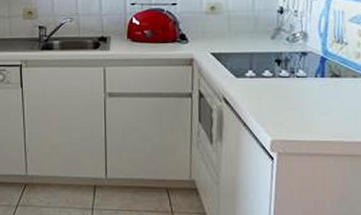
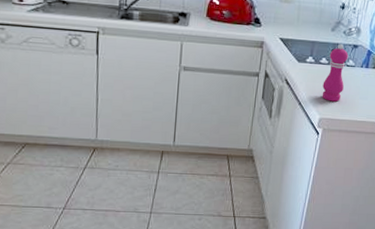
pepper mill: none [269,53,297,120] -> present [322,44,349,102]

